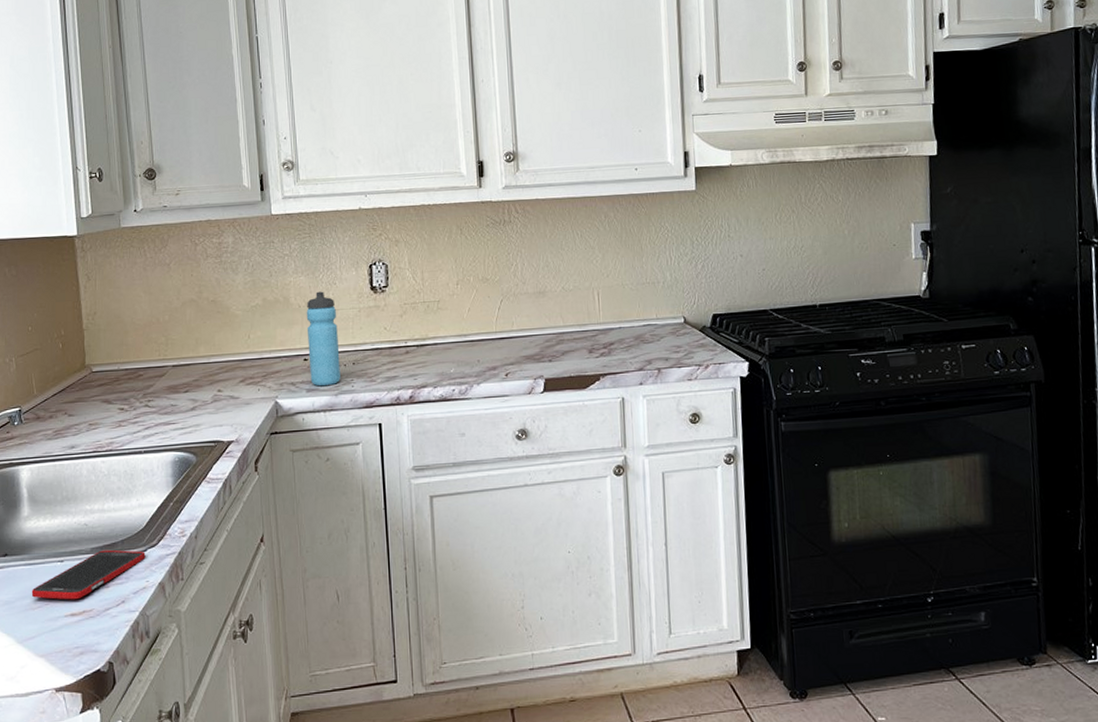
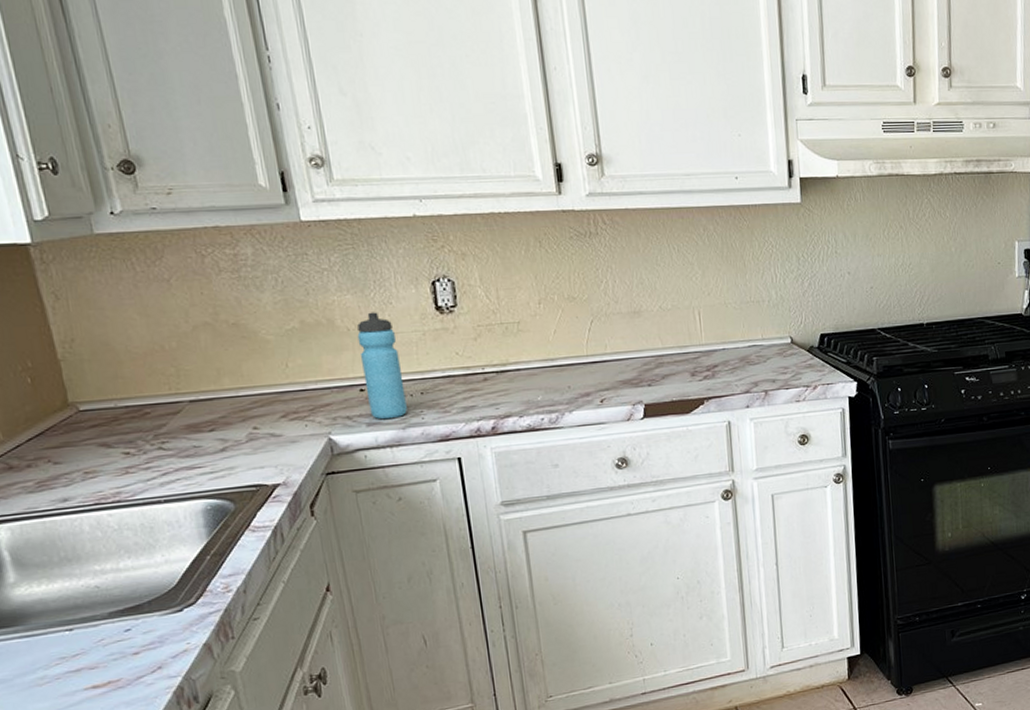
cell phone: present [31,549,146,600] -> none [34,611,183,673]

